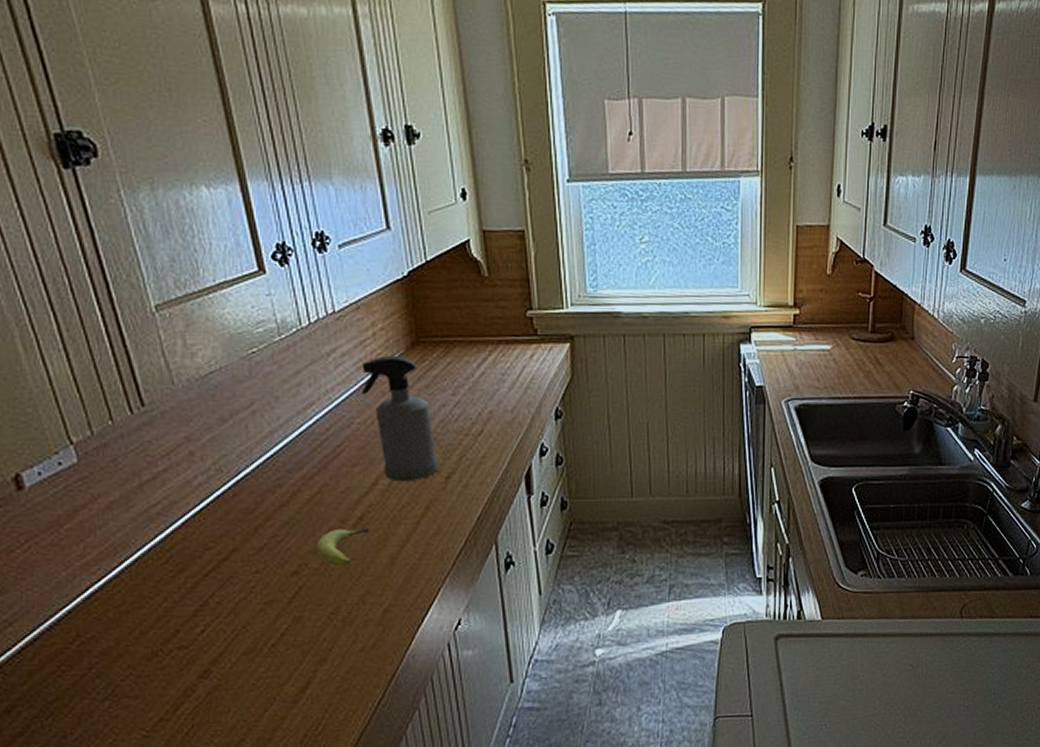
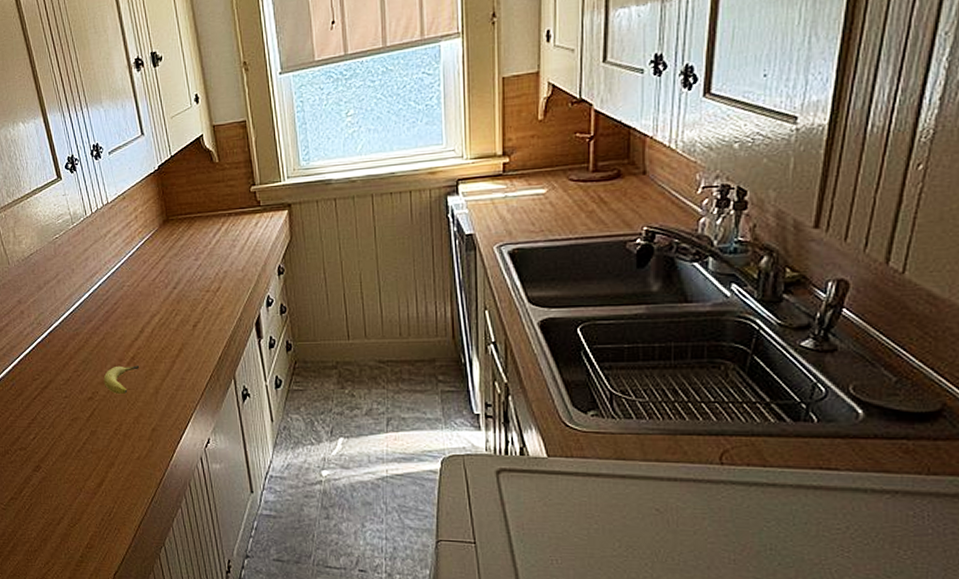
spray bottle: present [362,355,438,482] -> none [129,231,187,330]

